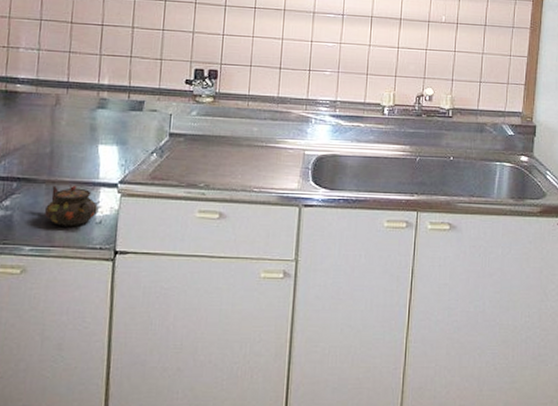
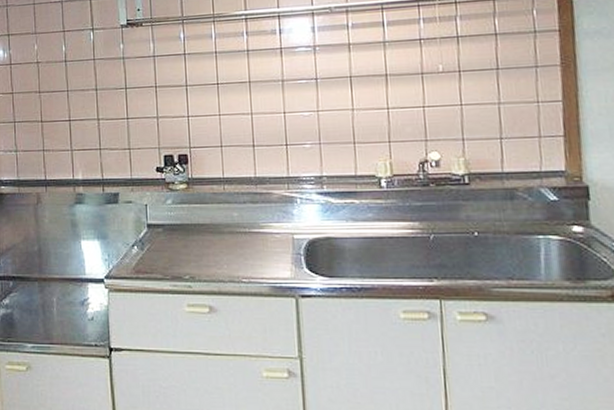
teapot: present [45,185,98,226] -> none [41,281,88,323]

